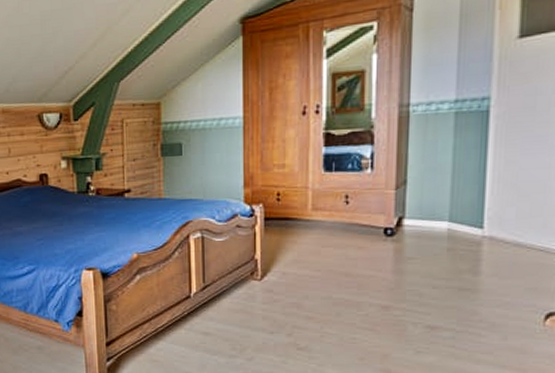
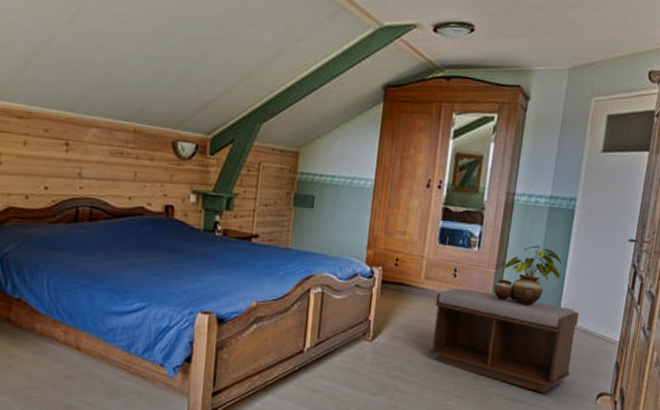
bench: none [327,214,510,318] -> present [430,288,579,393]
potted plant: none [396,157,481,224] -> present [494,245,563,306]

